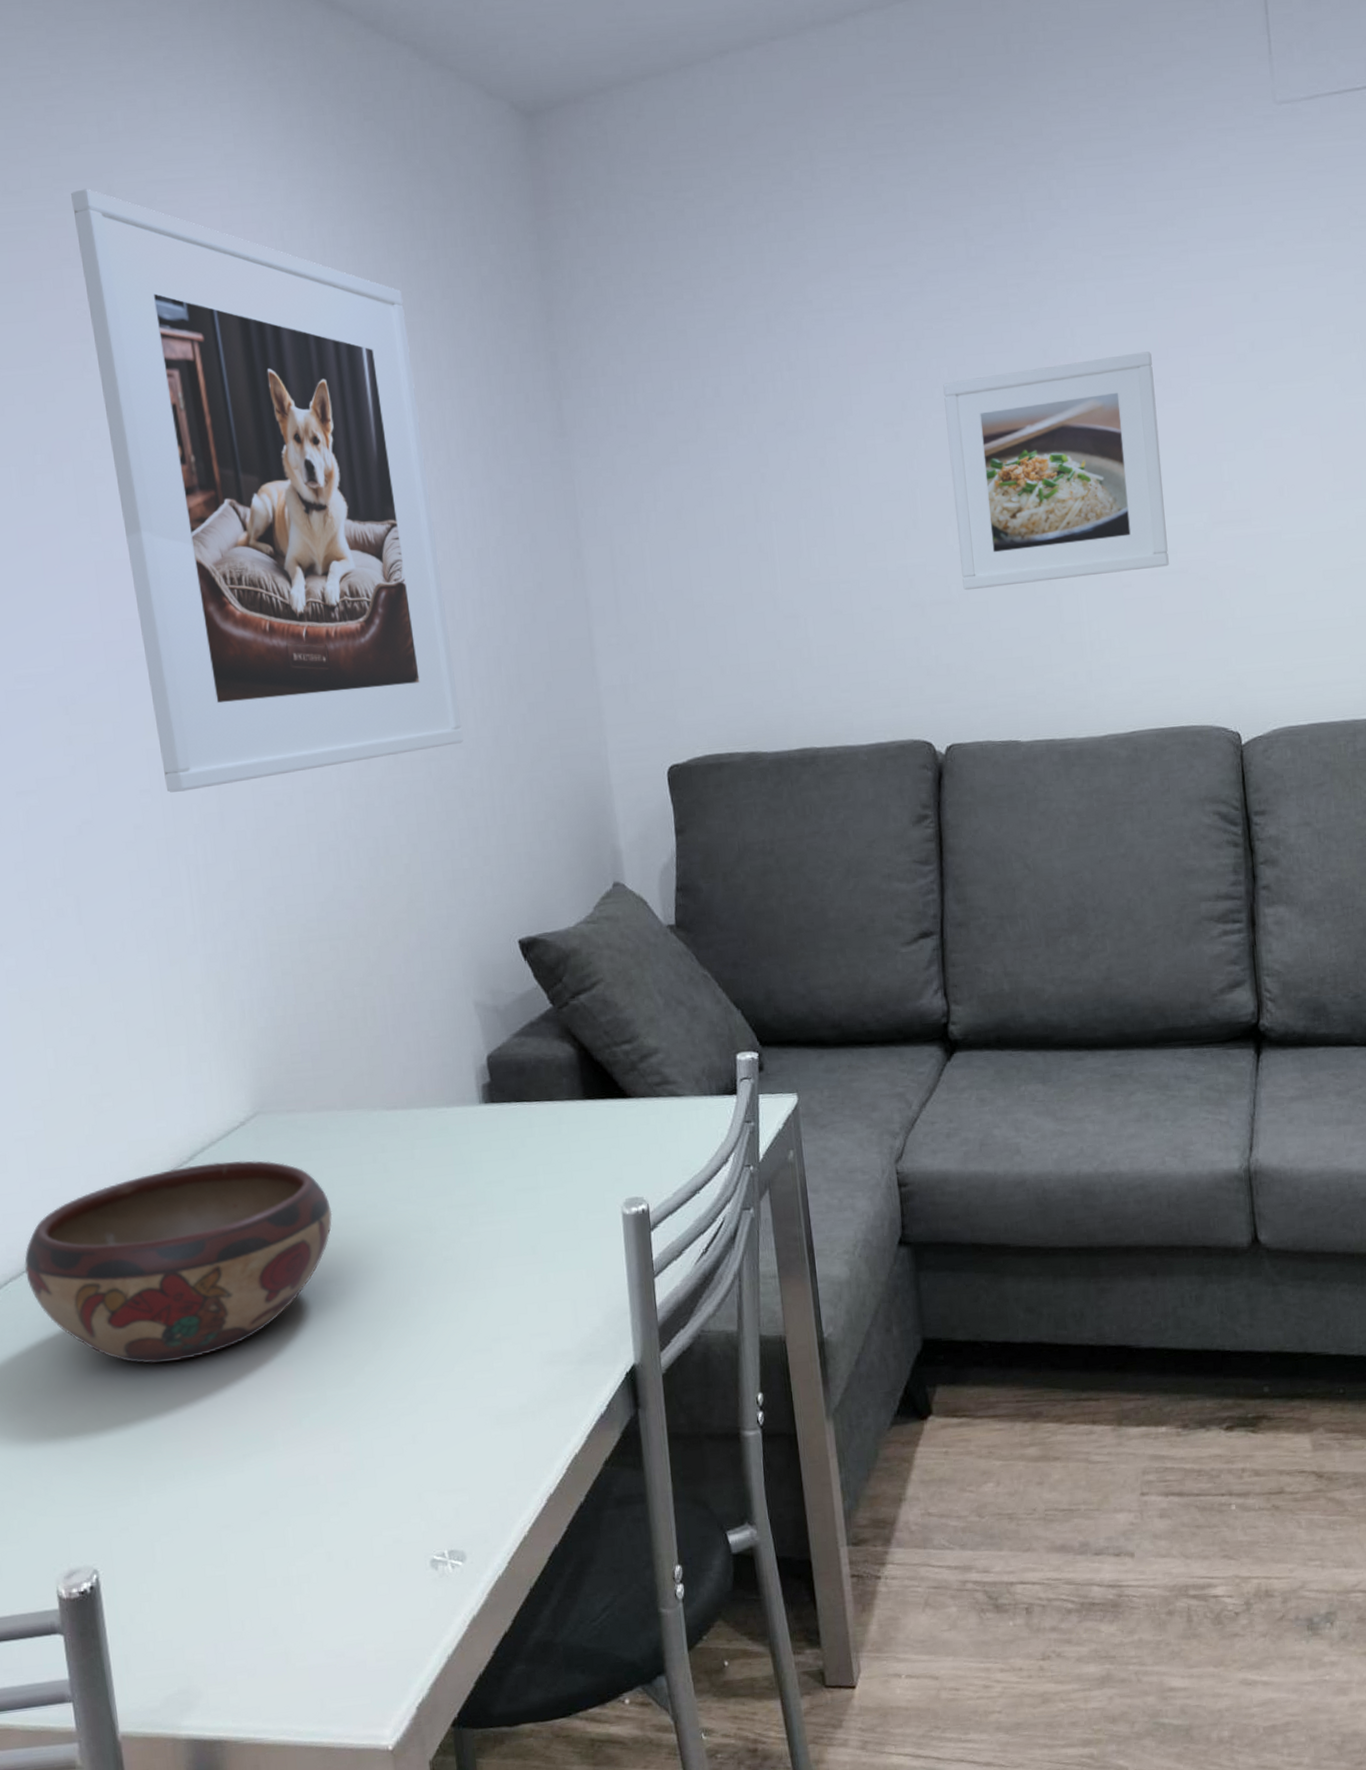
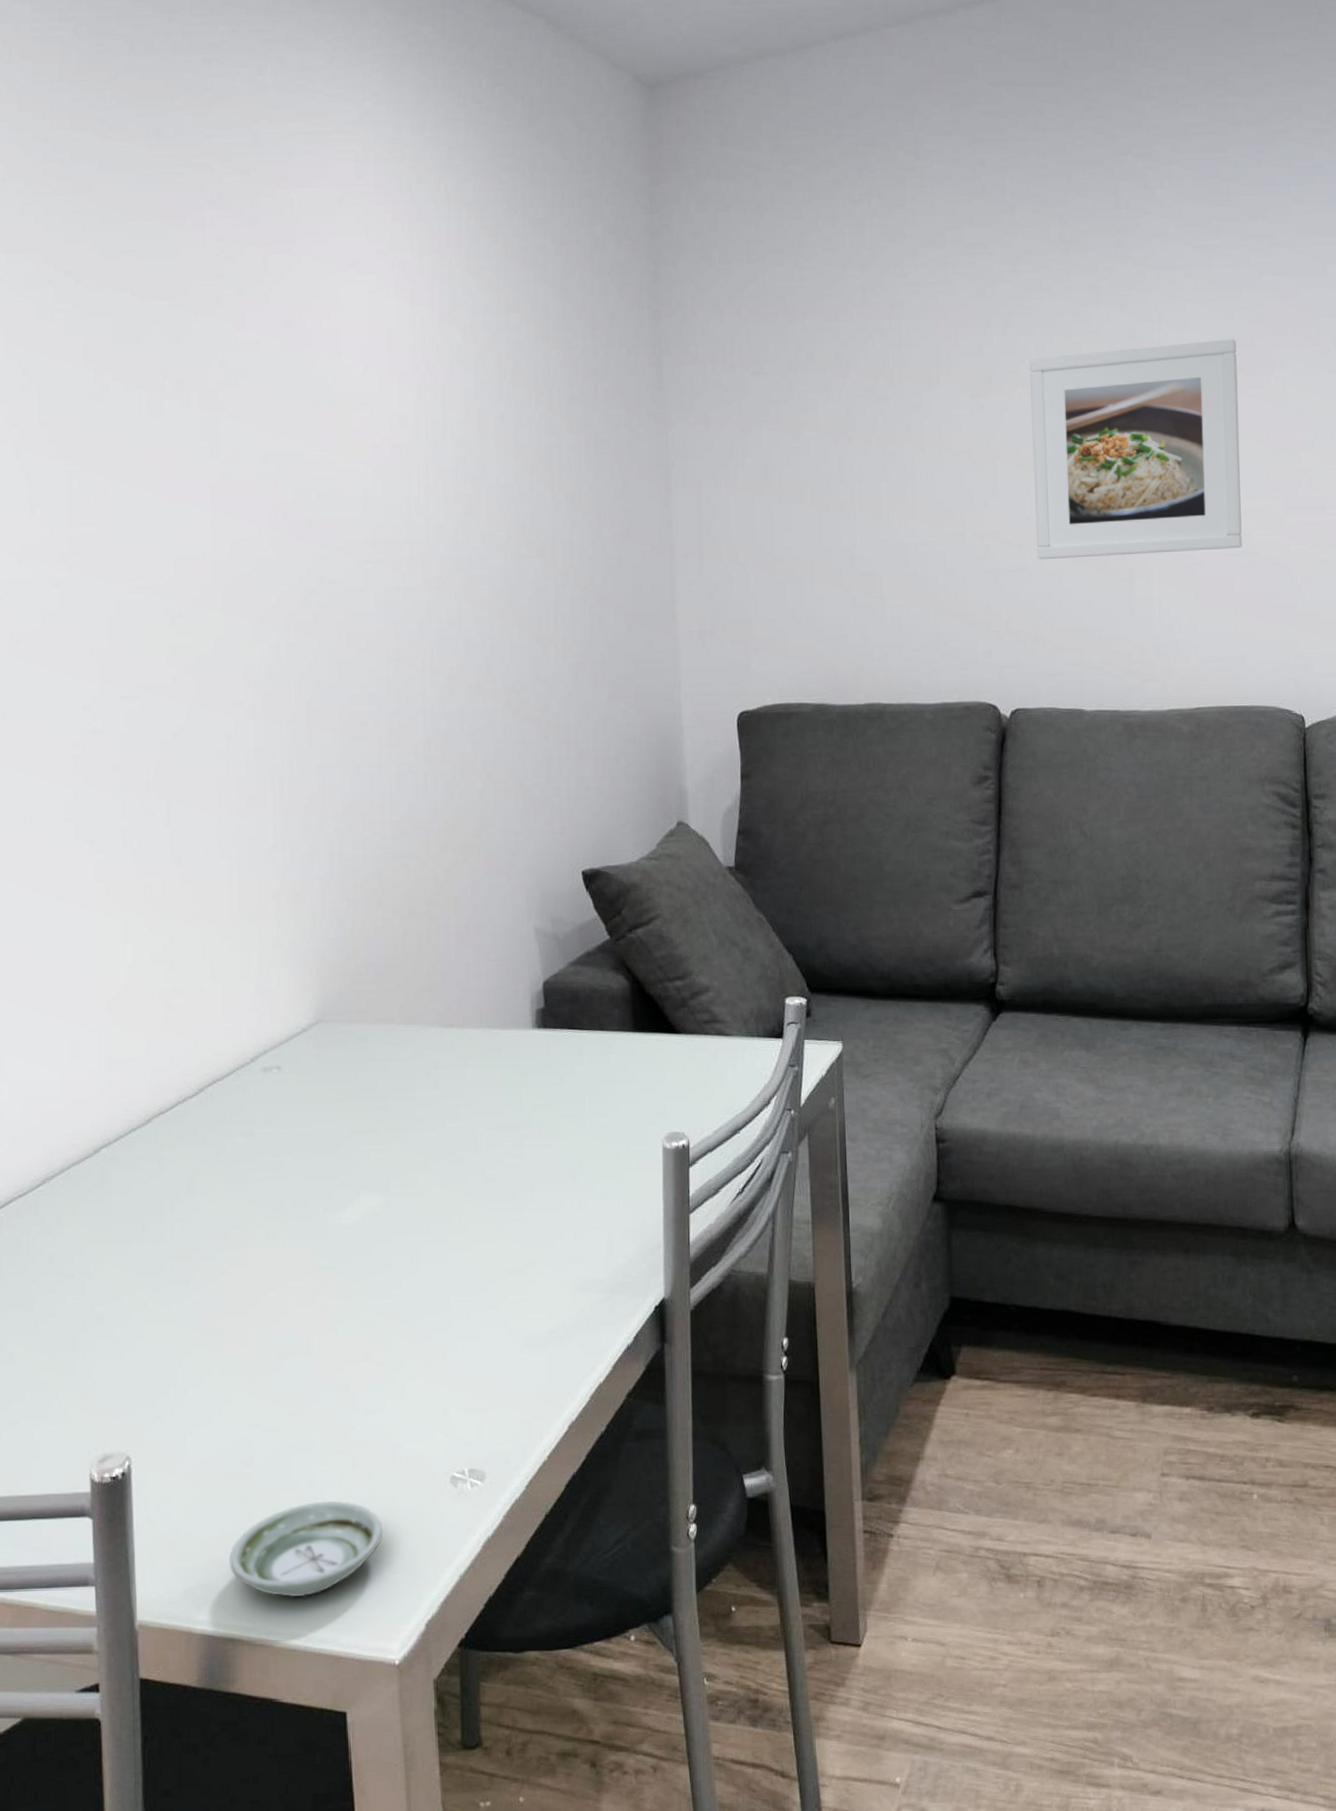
decorative bowl: present [24,1160,333,1364] -> none [87,1065,383,1258]
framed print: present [71,188,464,793] -> none [219,137,544,706]
saucer: none [209,1594,365,1695] -> present [229,1500,383,1598]

